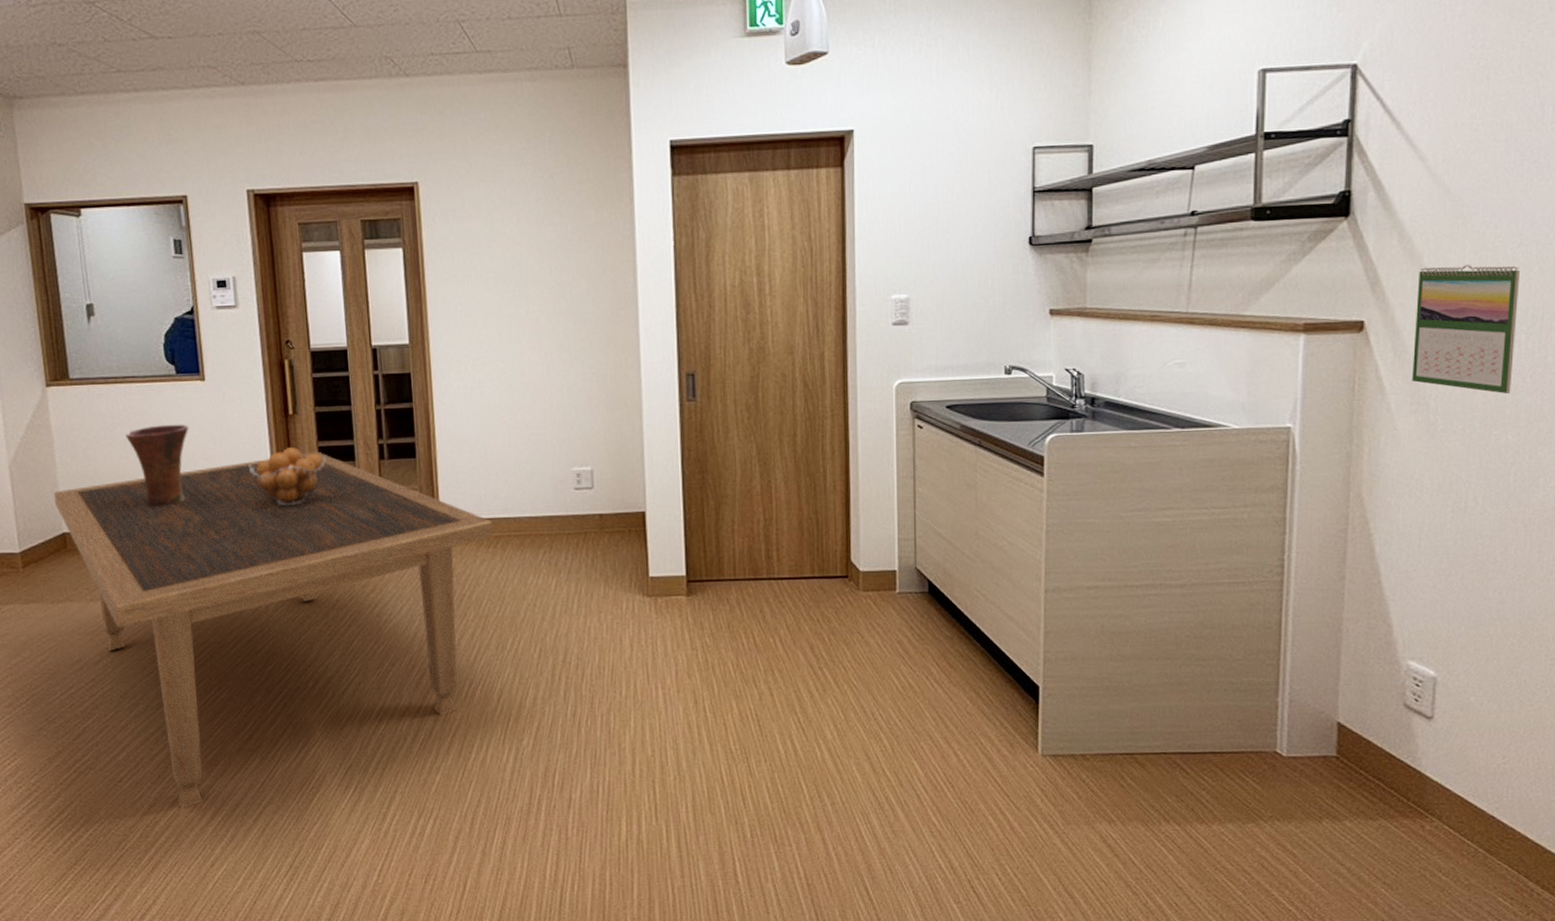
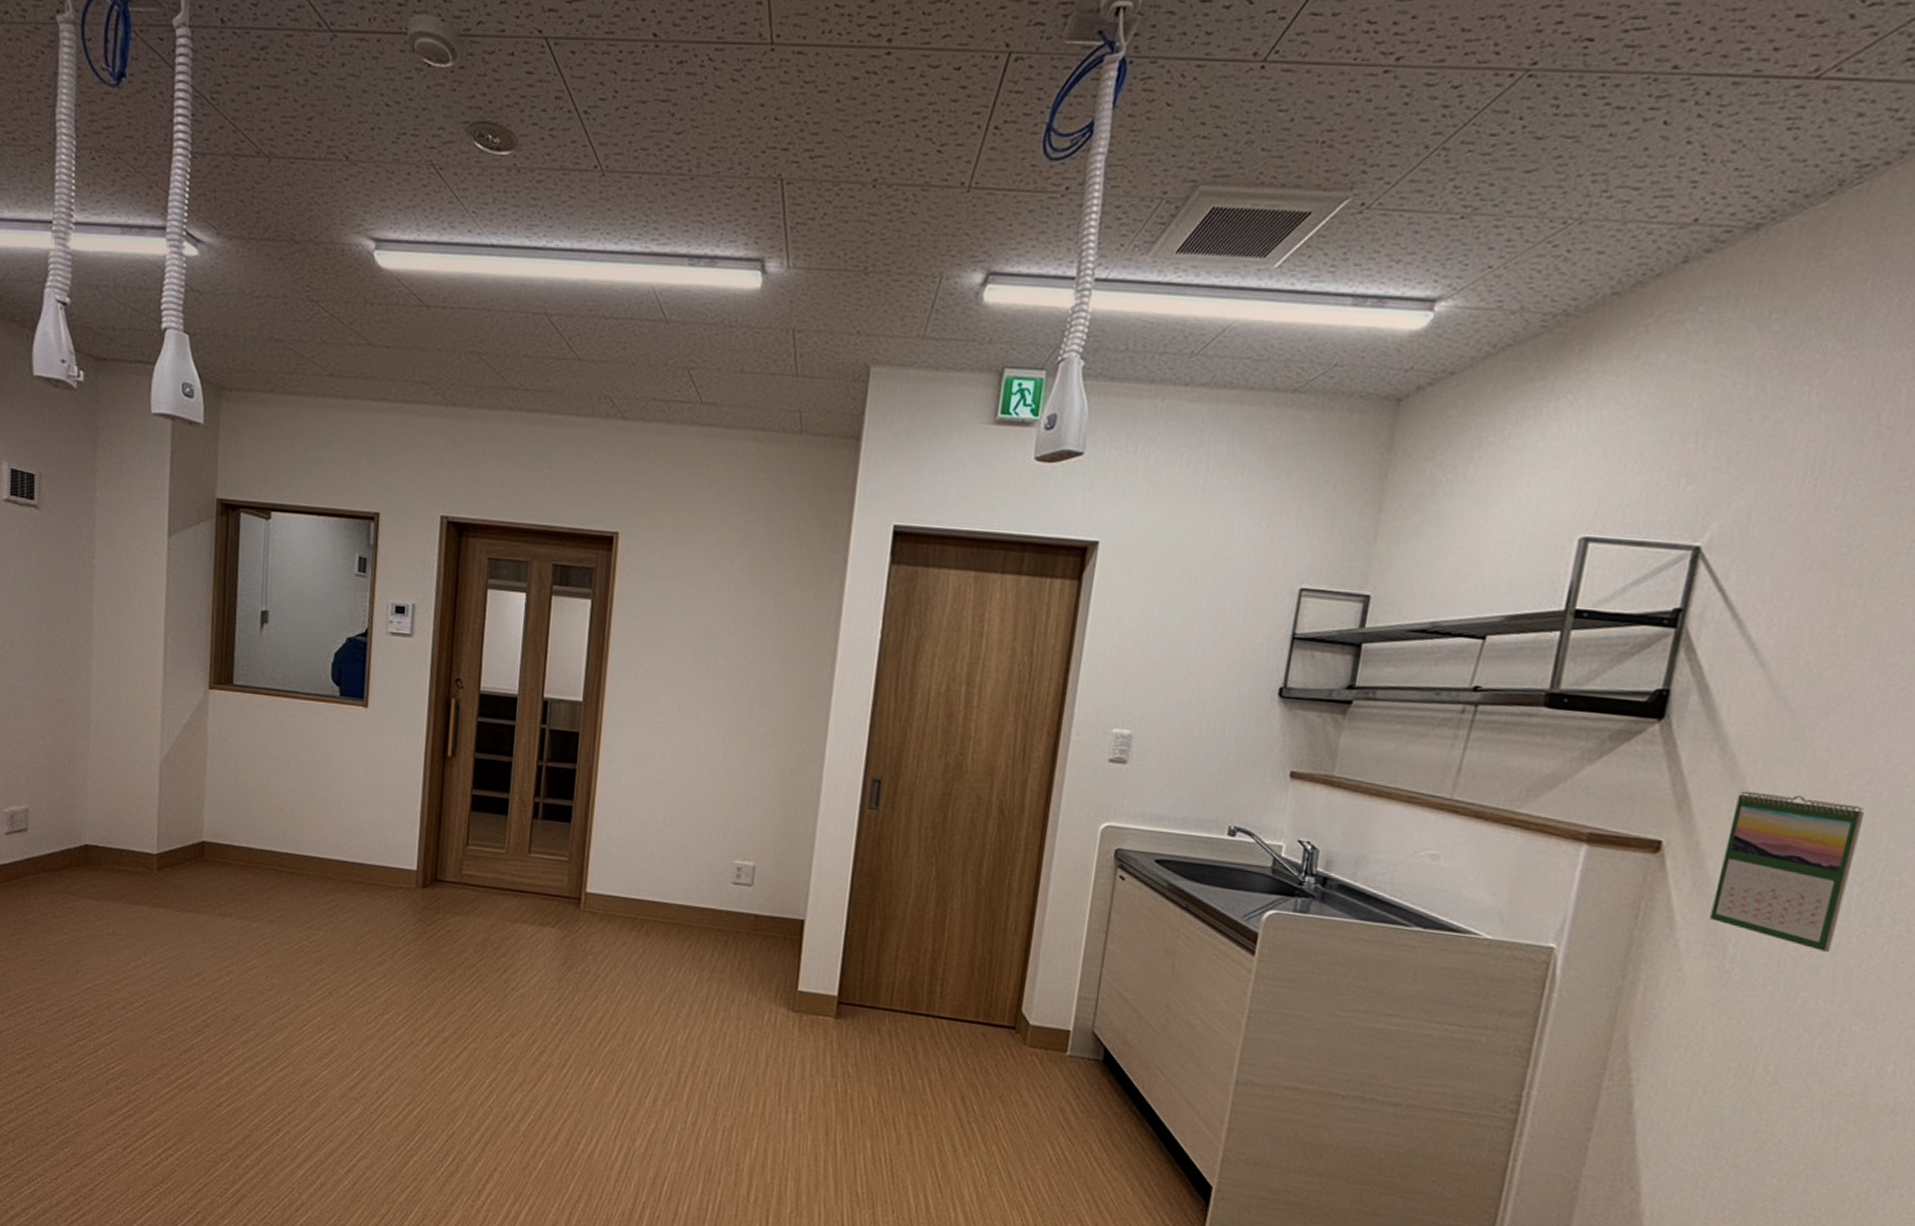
dining table: present [53,451,494,809] -> none [198,797,641,1146]
vase: present [126,424,189,507] -> none [280,746,344,831]
fruit basket: present [248,446,326,506] -> none [397,790,478,852]

